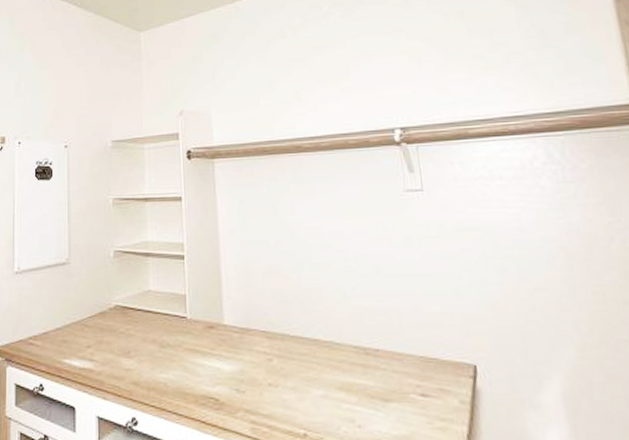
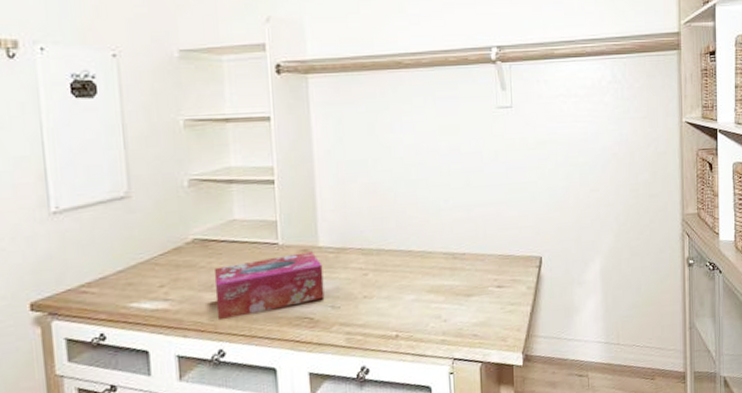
tissue box: none [131,329,229,388] -> present [214,251,325,321]

